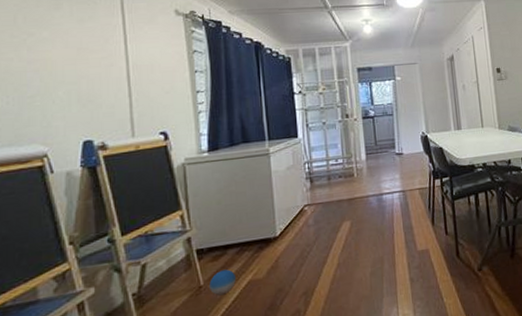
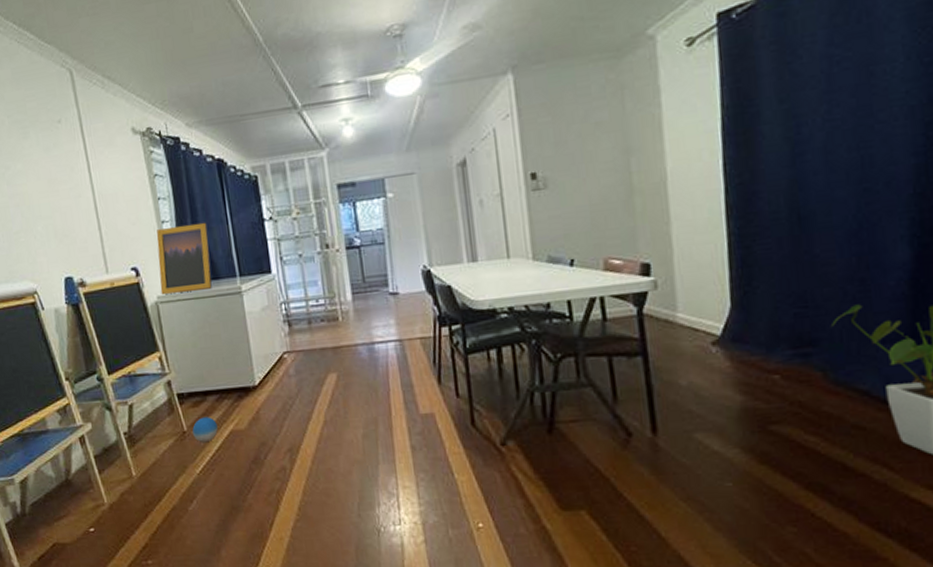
picture frame: none [189,93,242,158] -> present [156,222,212,296]

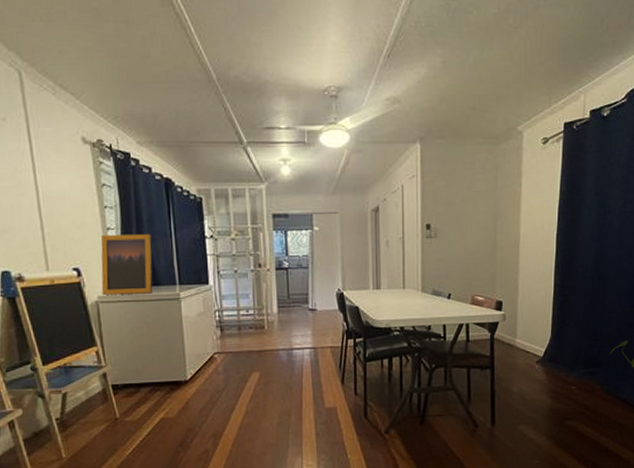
ball: present [192,417,218,443] -> none [125,406,149,429]

